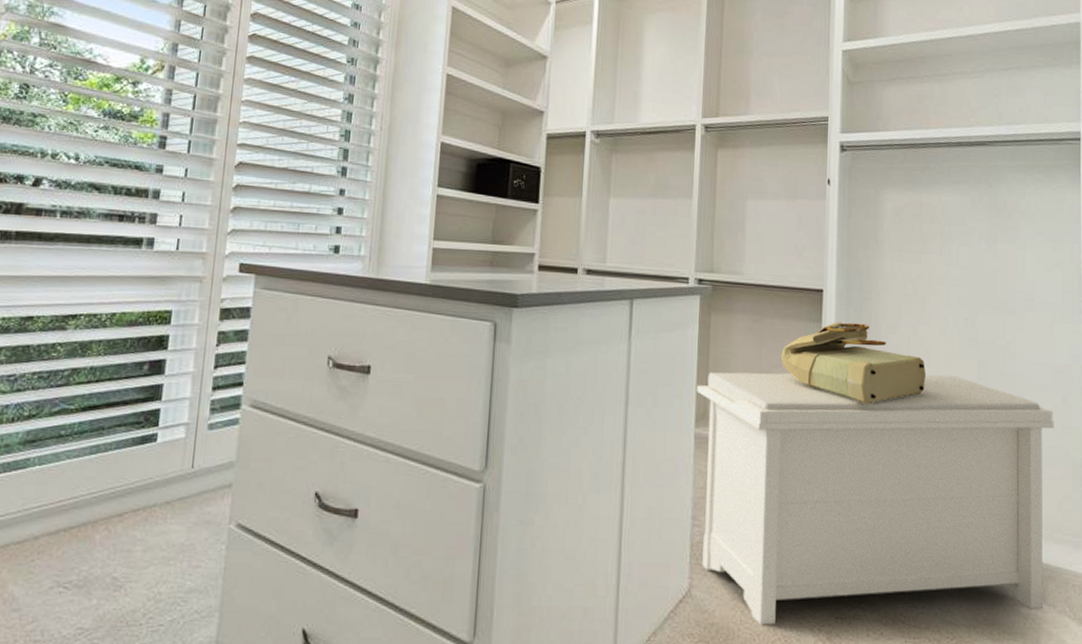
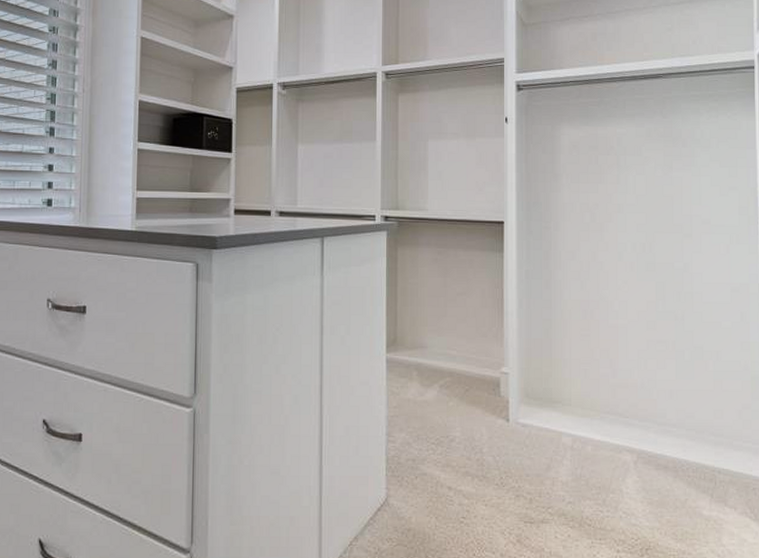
bench: present [697,372,1054,625] -> none [387,297,733,530]
handbag: present [780,322,927,405] -> none [465,251,606,327]

